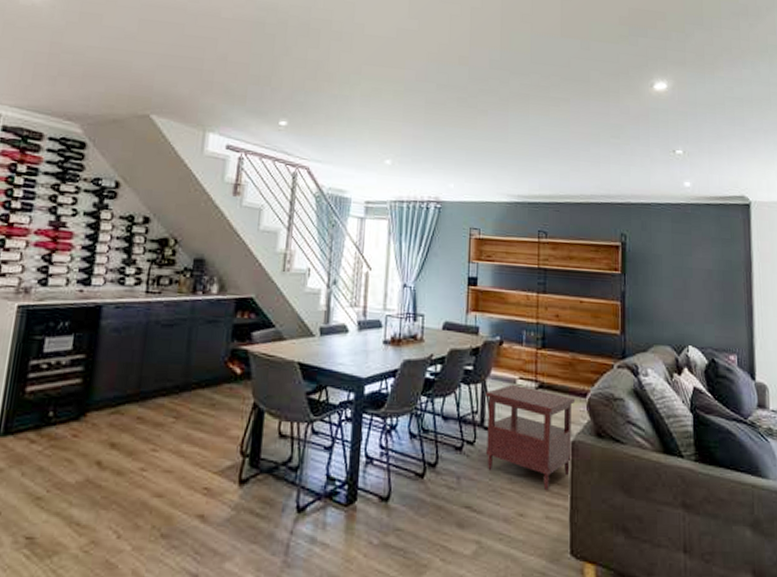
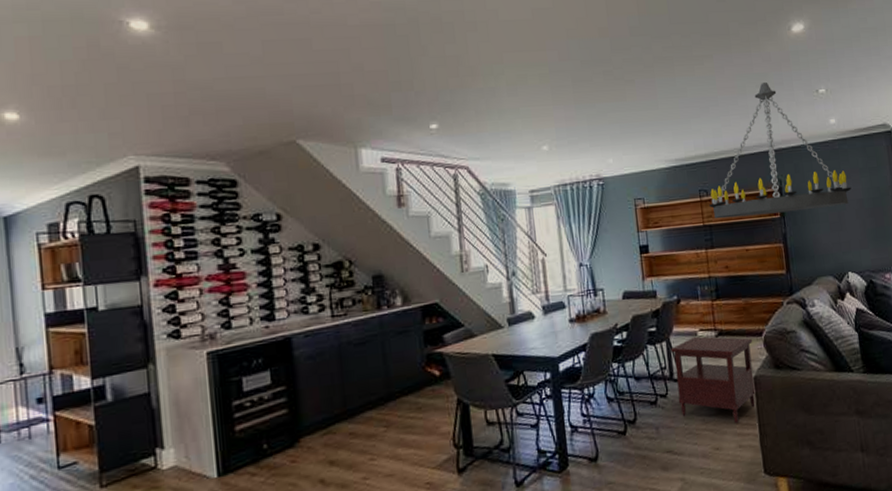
chandelier: none [547,134,701,273] -> present [709,82,852,219]

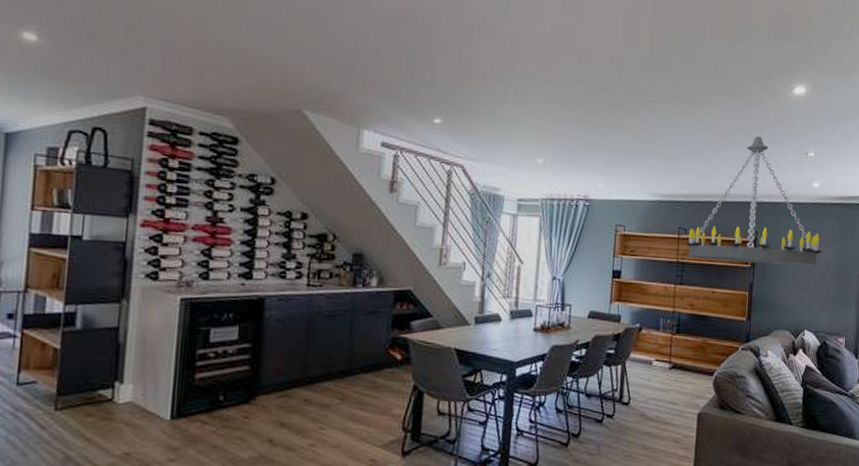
side table: present [671,336,756,424] -> none [623,365,704,455]

